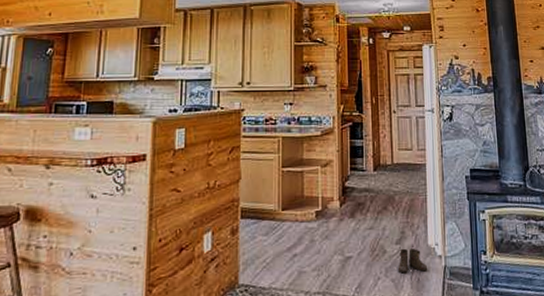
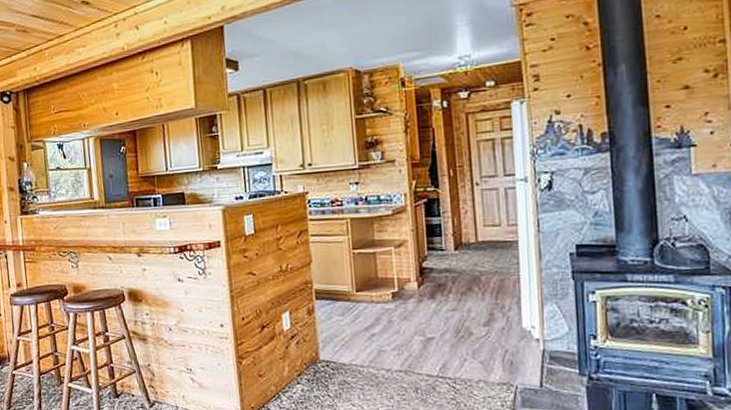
boots: present [398,248,428,274] -> none [486,330,523,356]

